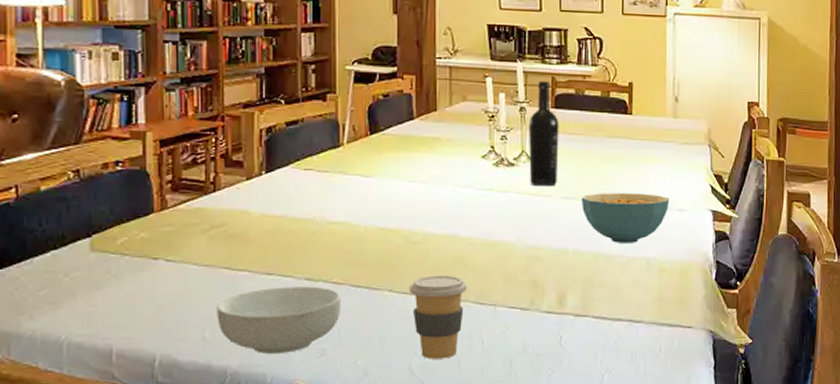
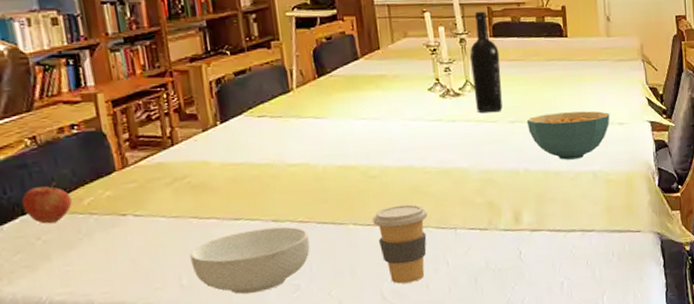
apple: none [56,217,105,259] -> present [22,181,72,224]

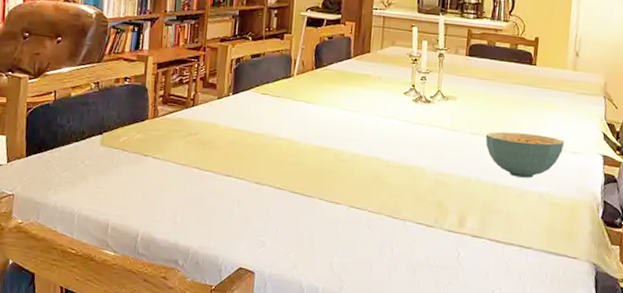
apple: present [22,181,72,224] -> none [78,119,112,152]
cereal bowl: present [190,227,310,294] -> none [186,187,281,242]
coffee cup: present [372,204,427,284] -> none [335,189,383,261]
wine bottle: present [469,11,503,113] -> none [443,32,472,123]

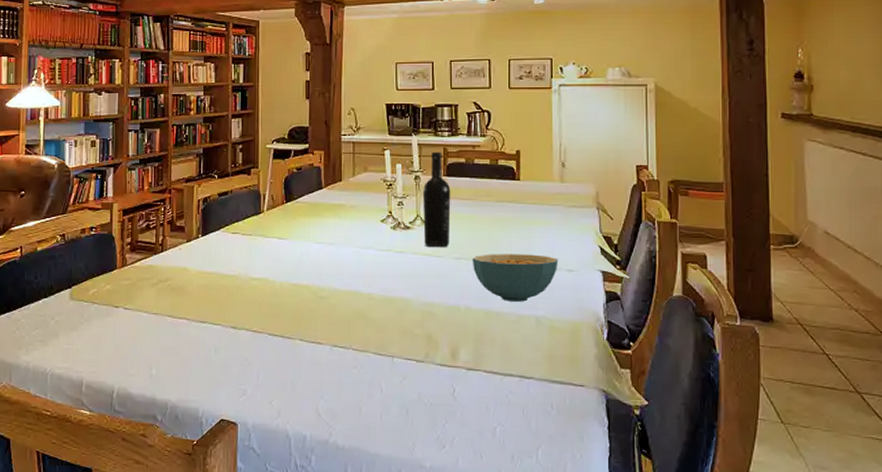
wine bottle: none [443,32,472,123] -> present [422,151,451,248]

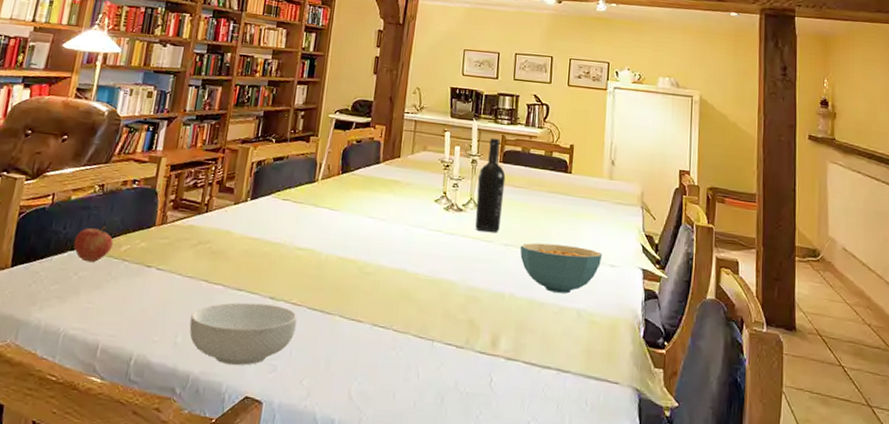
apple: none [47,272,81,306] -> present [74,225,113,262]
cereal bowl: none [161,333,260,392] -> present [189,302,297,366]

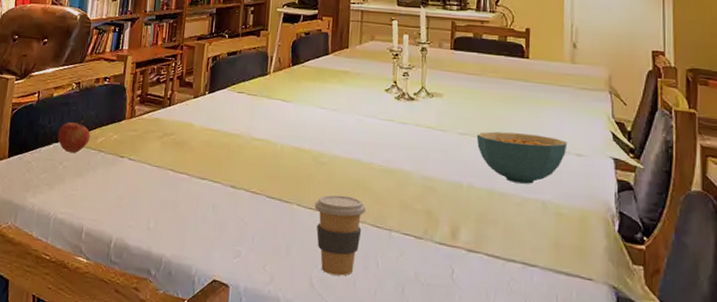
cereal bowl: present [189,302,297,366] -> none [160,190,257,250]
coffee cup: none [357,305,410,388] -> present [314,195,366,276]
wine bottle: present [475,138,506,233] -> none [428,24,458,122]

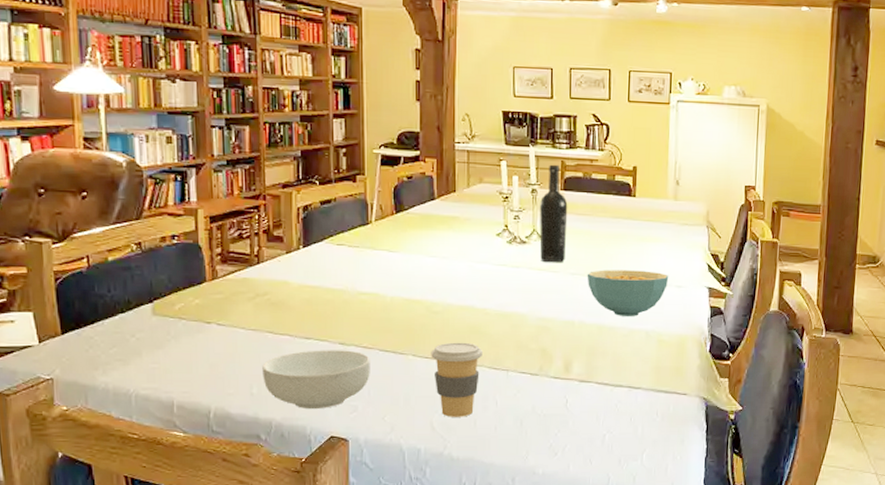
apple: present [58,120,90,153] -> none [123,285,165,322]
cereal bowl: none [160,190,257,250] -> present [262,350,370,410]
wine bottle: none [428,24,458,122] -> present [539,164,568,263]

